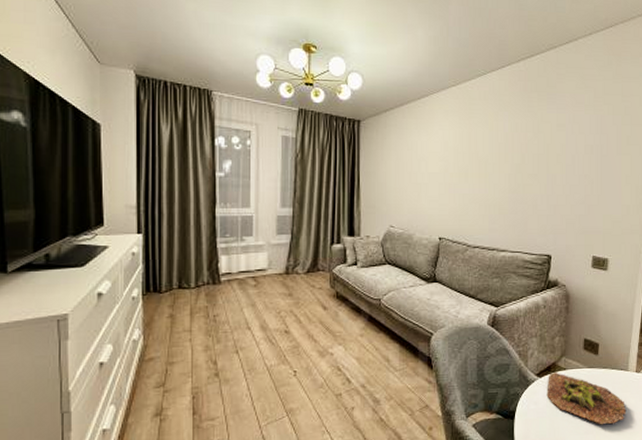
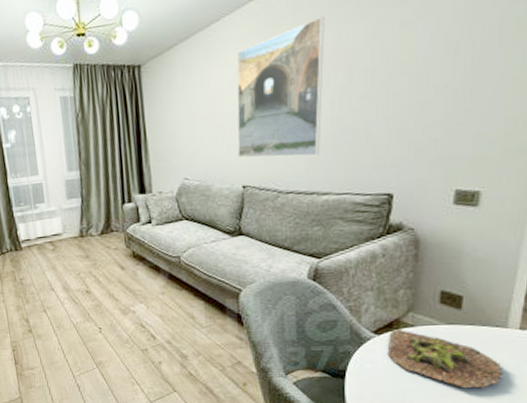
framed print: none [437,109,506,218] -> present [236,16,325,158]

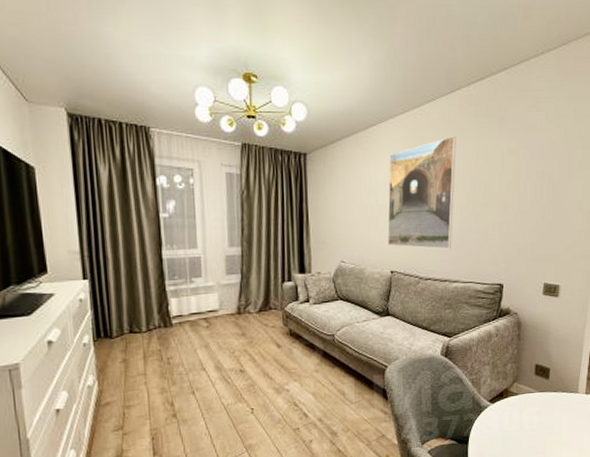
succulent plant: present [387,330,503,389] -> none [499,398,576,445]

